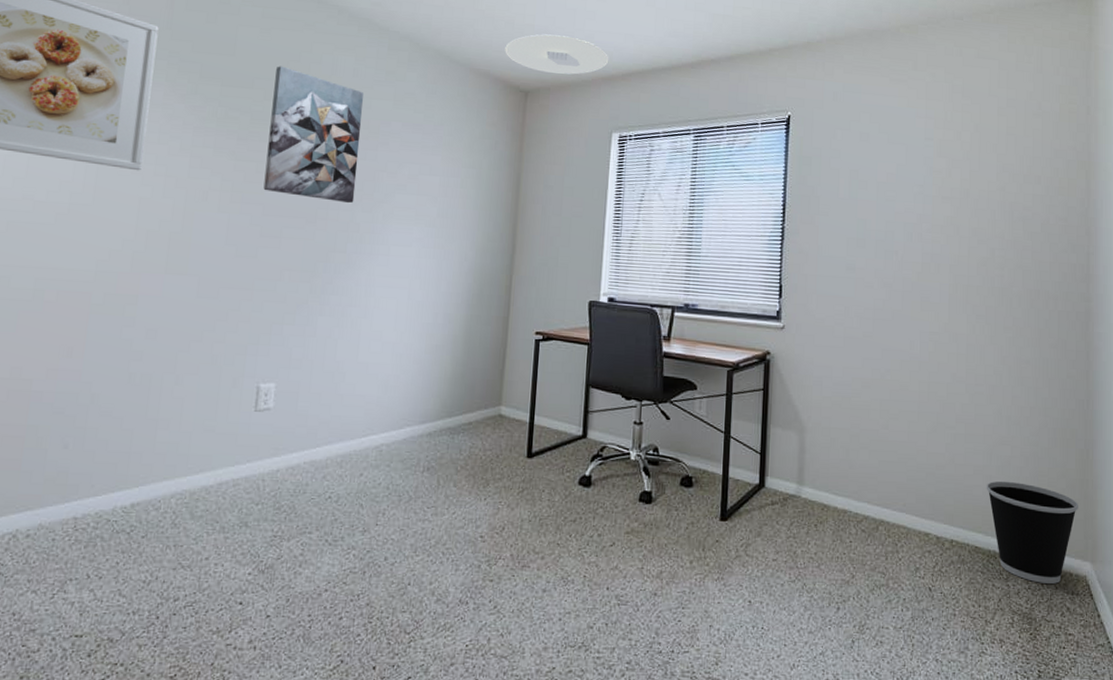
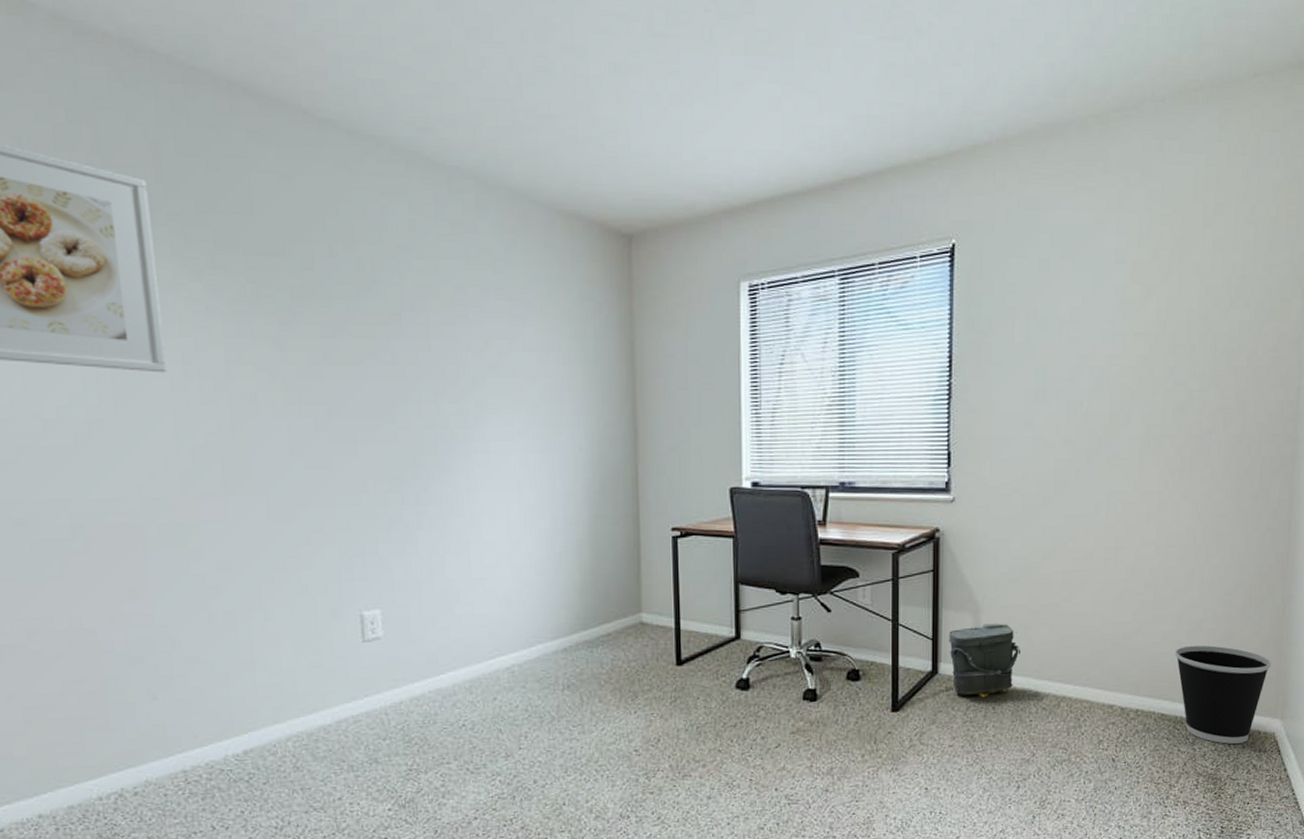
wall art: present [263,66,364,204] -> none [310,223,437,394]
ceiling light: present [505,34,609,75] -> none [596,157,729,211]
bag: none [775,443,842,514] -> present [949,623,1020,697]

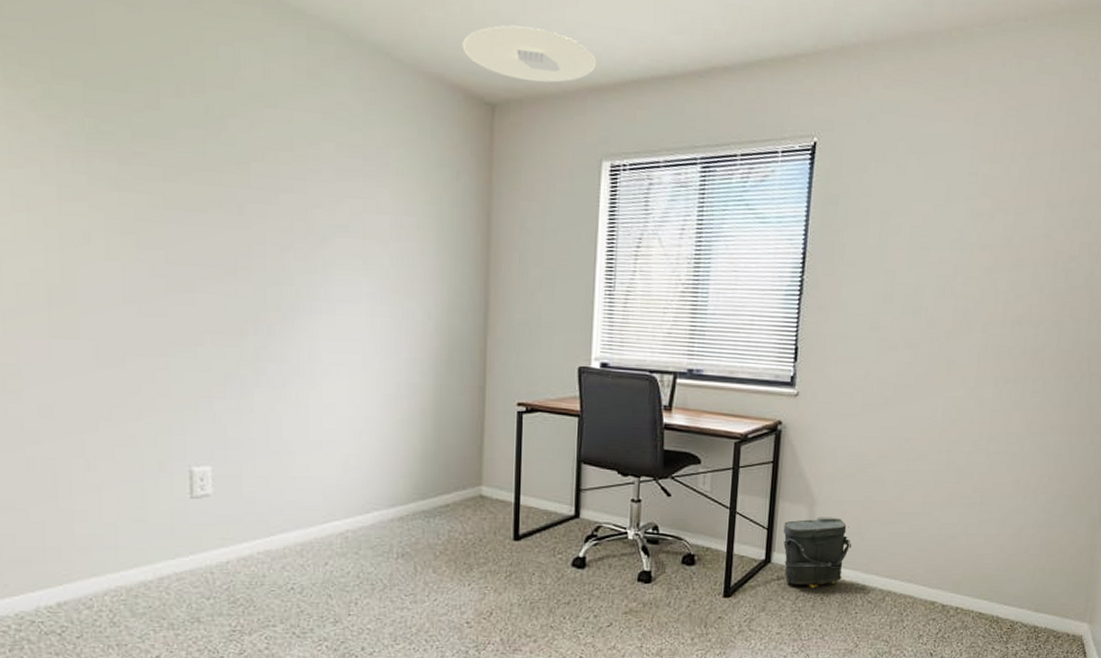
ceiling light: none [596,157,729,211] -> present [462,25,597,83]
wastebasket: present [1174,645,1271,744] -> none [995,549,1084,644]

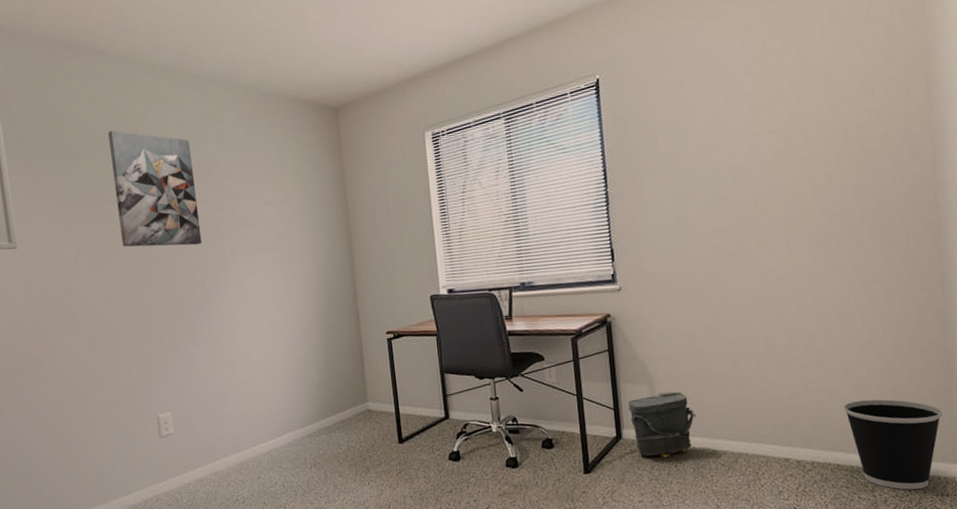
wall art: none [157,60,283,249] -> present [108,130,202,247]
ceiling light: present [462,25,597,83] -> none [308,44,410,86]
wastebasket: none [995,549,1084,644] -> present [843,399,942,490]

